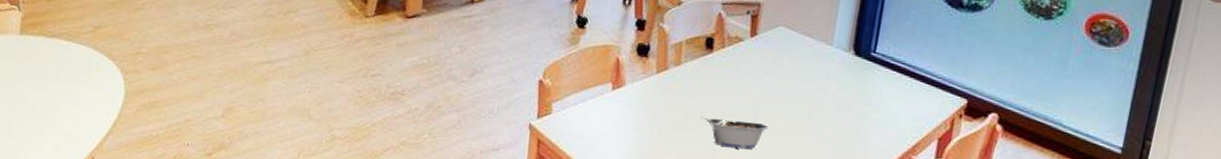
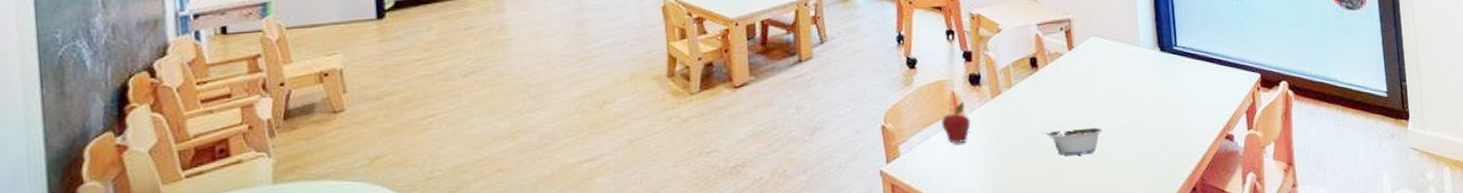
fruit: none [599,70,630,112] -> present [941,101,971,144]

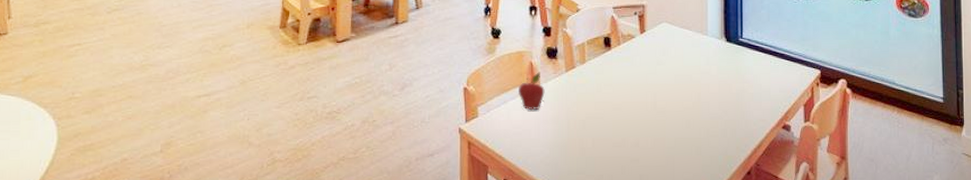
legume: present [1041,128,1103,156] -> none [609,106,667,131]

